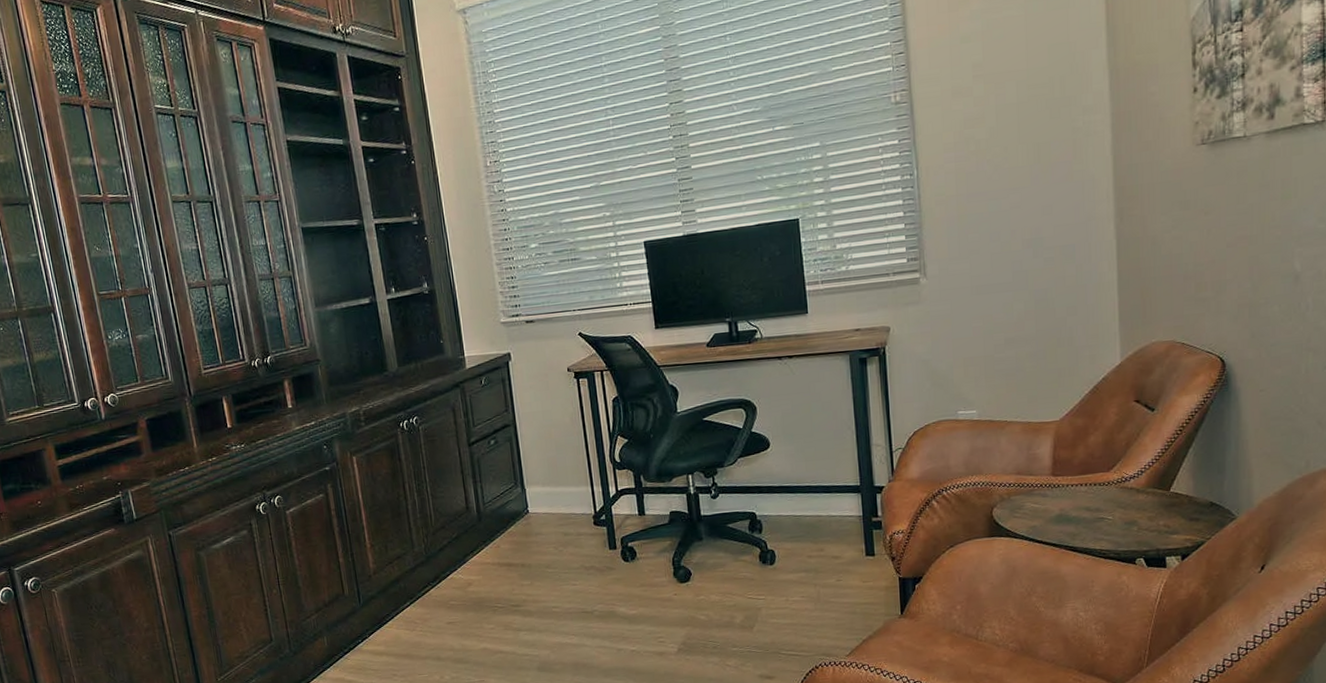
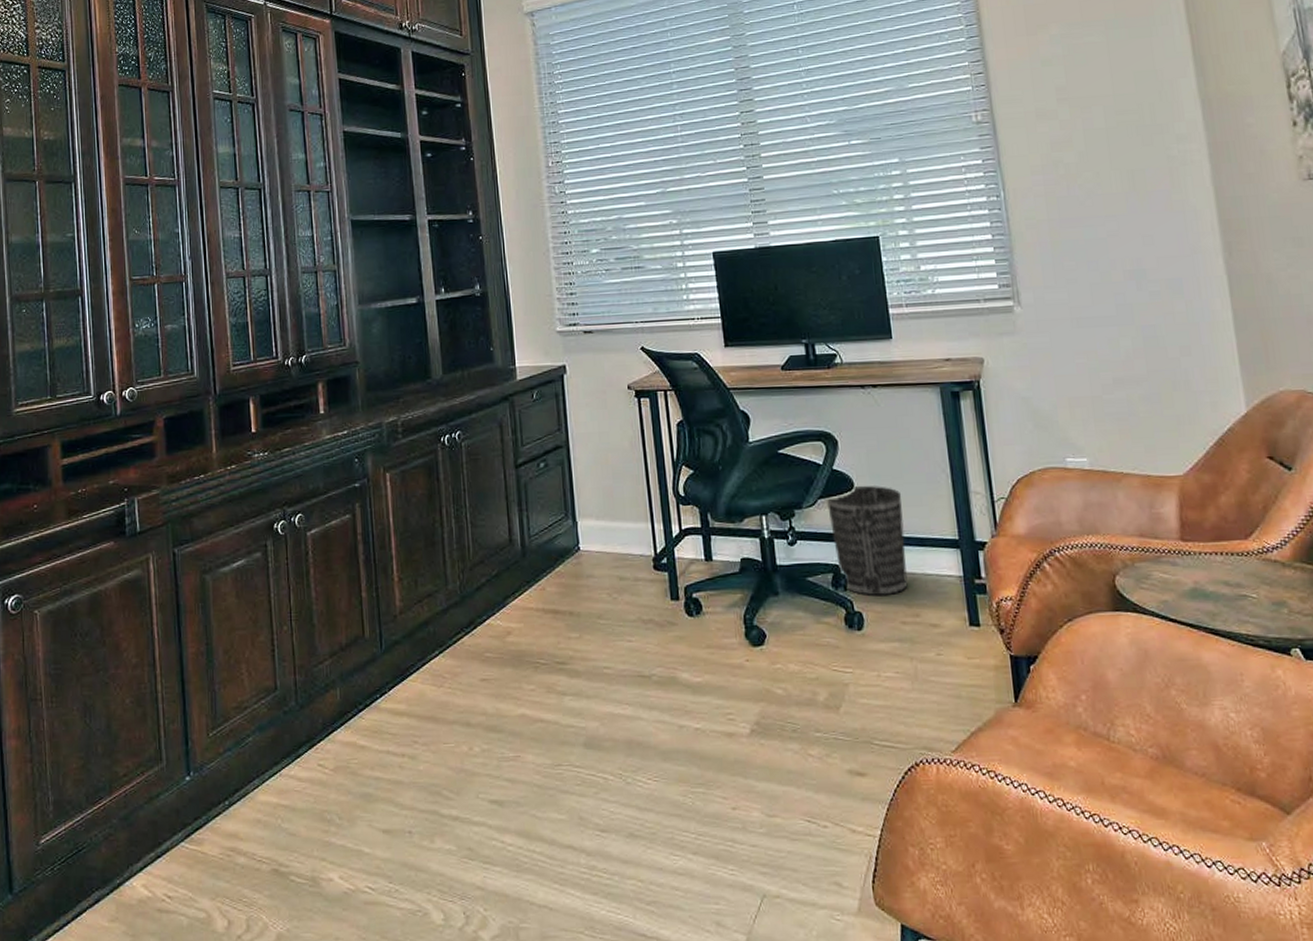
wastebasket: none [746,444,815,537] -> present [827,485,908,597]

